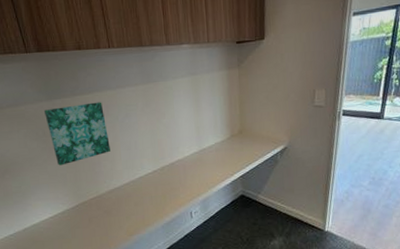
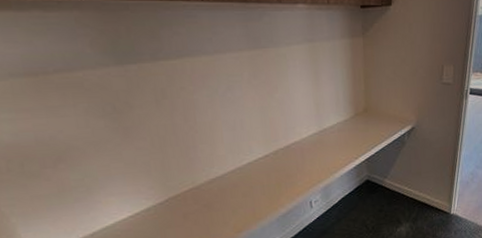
wall art: present [43,102,110,166] -> none [112,70,209,151]

